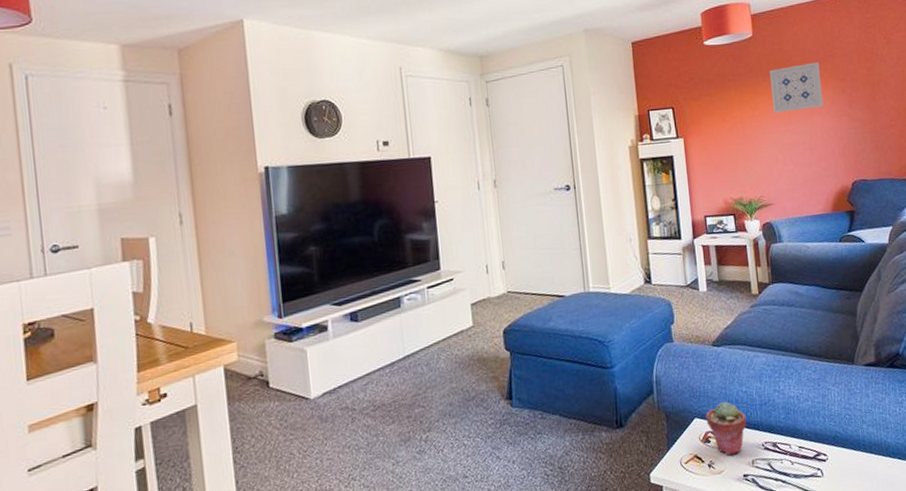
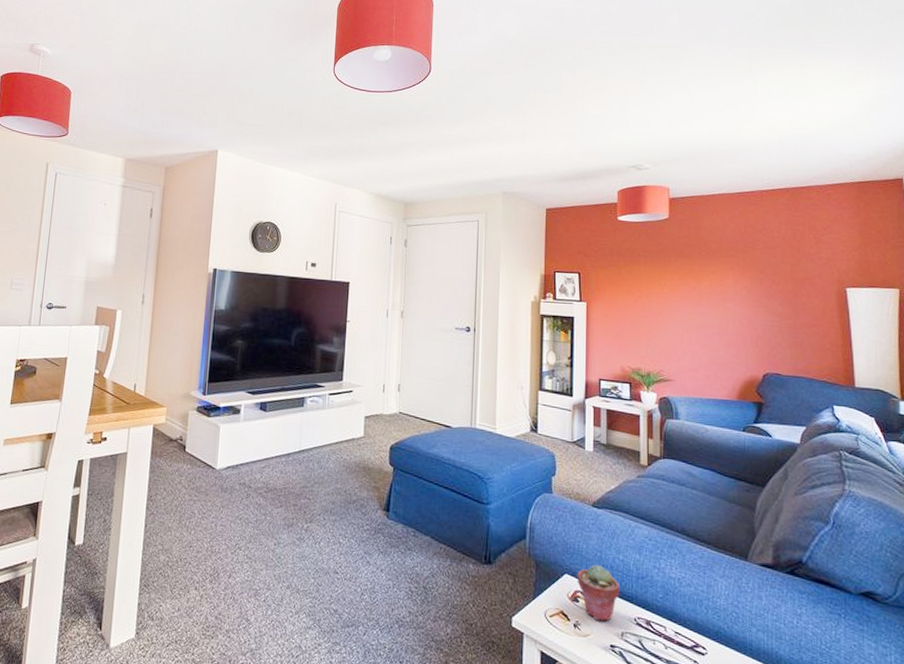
wall art: present [769,61,824,113] -> none [683,250,739,295]

